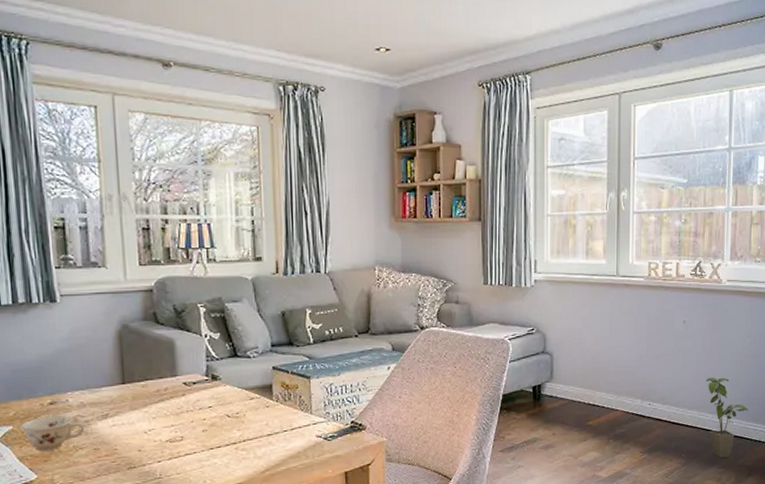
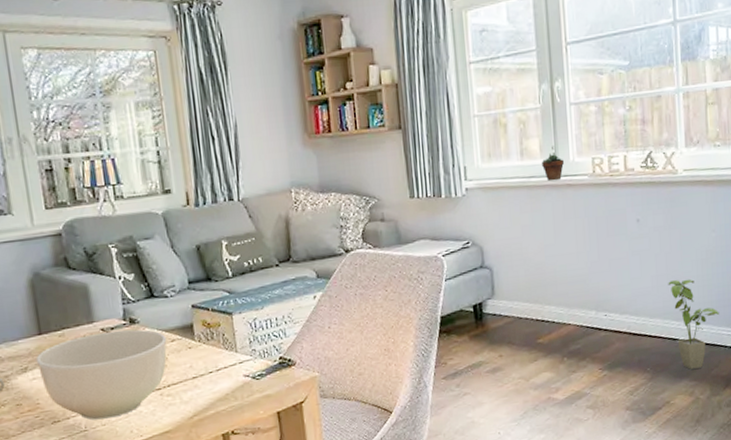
bowl: none [117,385,246,468] -> present [35,329,167,420]
succulent plant: none [604,248,625,280] -> present [542,146,565,182]

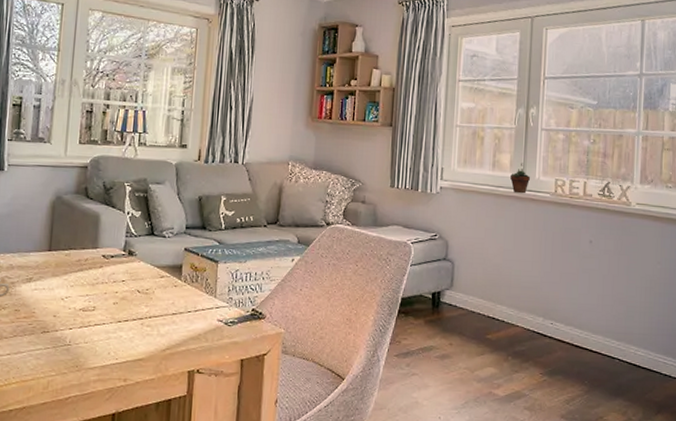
bowl: present [35,329,167,420] -> none [41,258,157,338]
house plant: present [668,279,720,369] -> none [612,302,658,390]

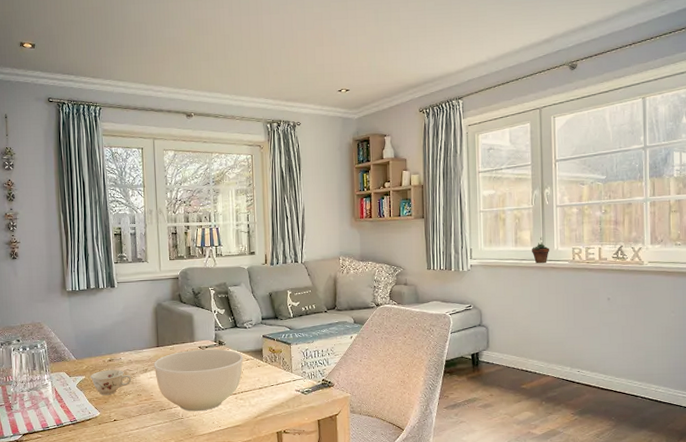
bowl: none [41,258,157,338] -> present [153,349,243,411]

